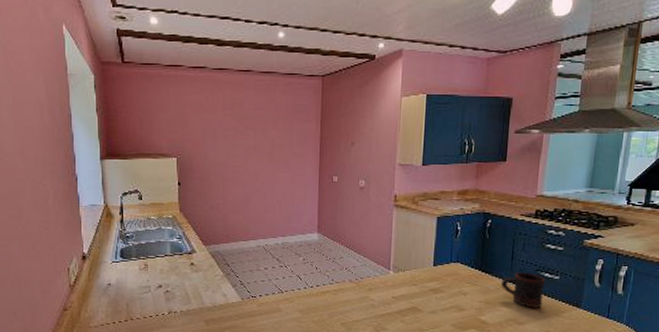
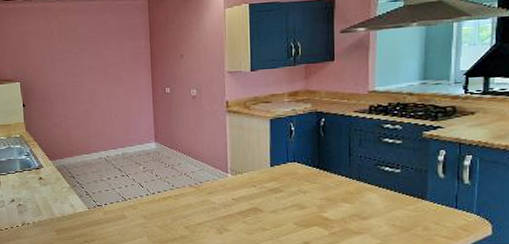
mug: present [500,272,545,308] -> none [340,167,386,203]

